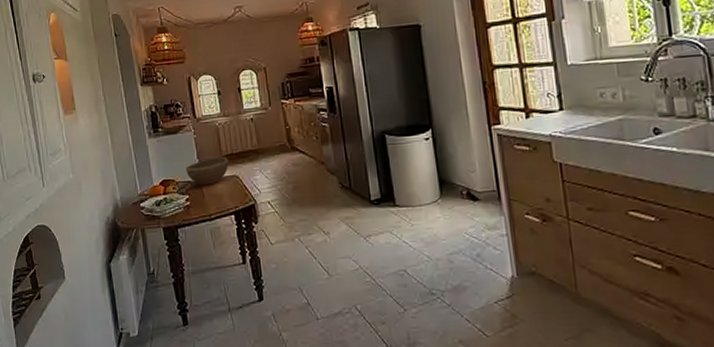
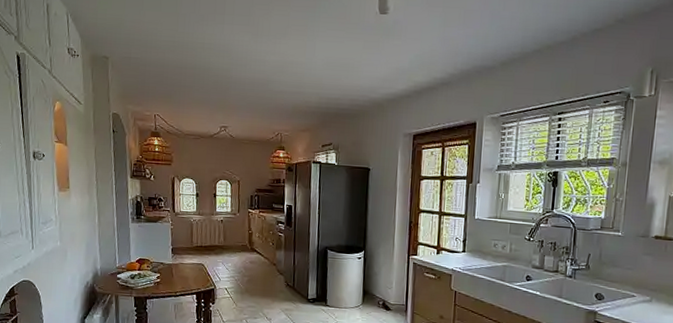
bowl: present [185,156,229,186] -> none [160,246,198,269]

